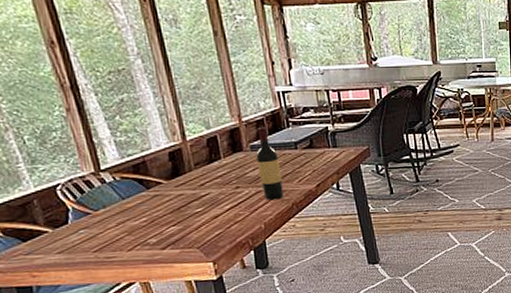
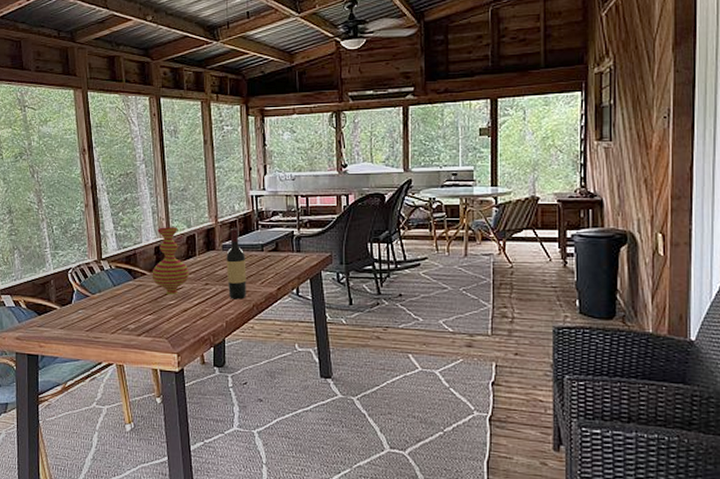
vase: none [169,129,216,203] -> present [152,227,189,295]

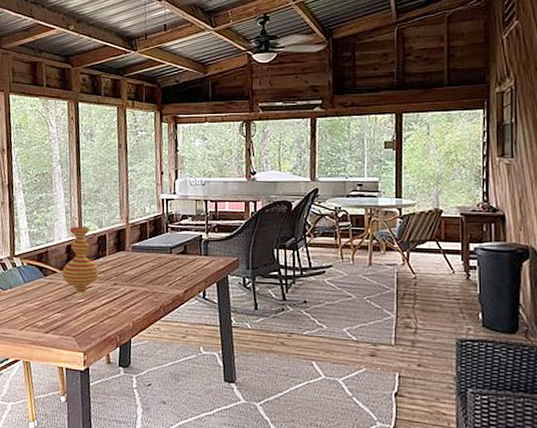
wine bottle: present [226,227,247,300] -> none [135,229,155,301]

